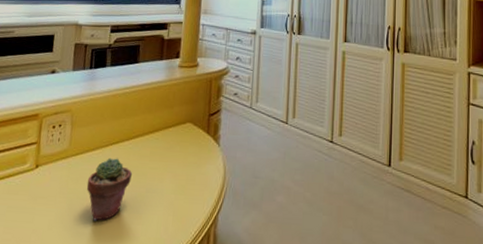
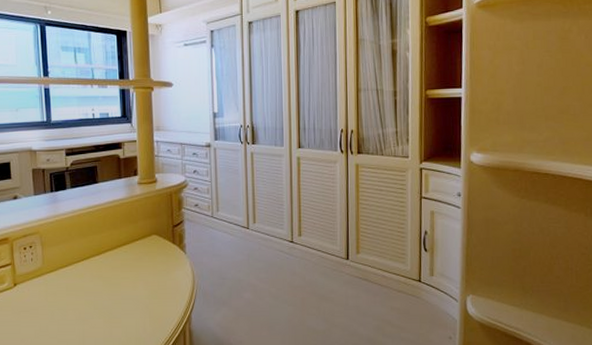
potted succulent: present [86,157,133,221] -> none [65,272,107,328]

